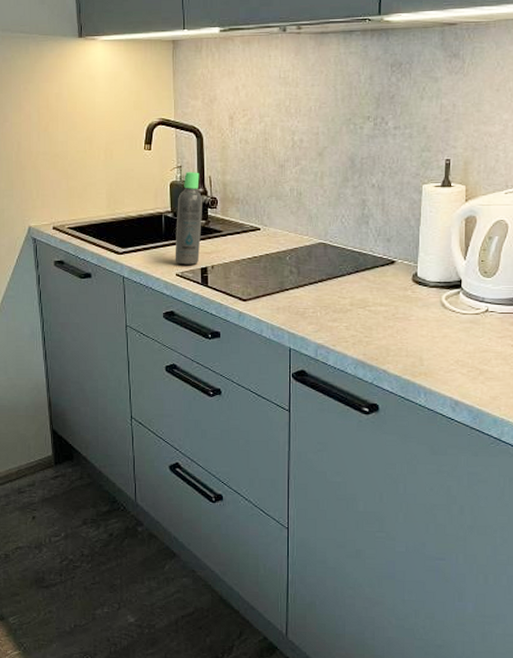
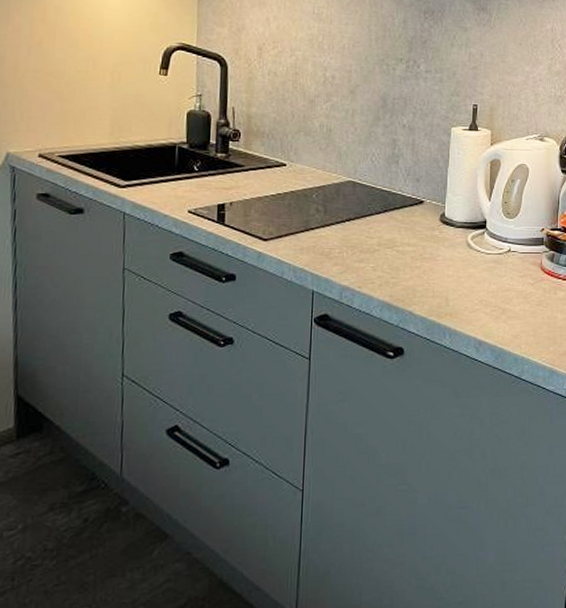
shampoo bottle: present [175,172,203,265] -> none [187,101,224,201]

